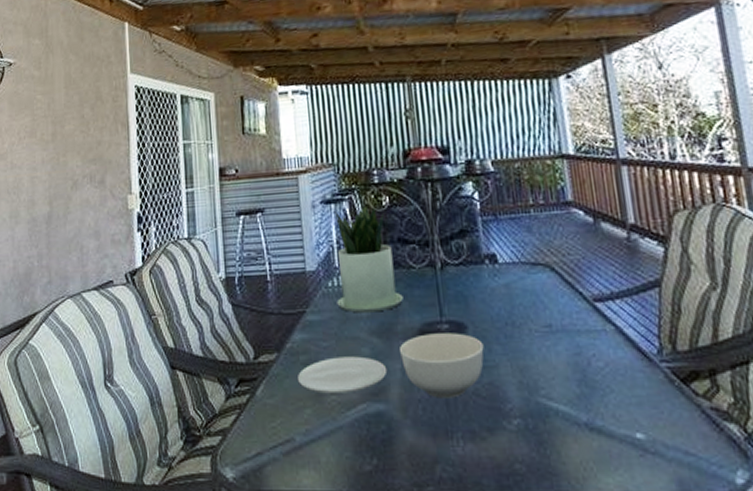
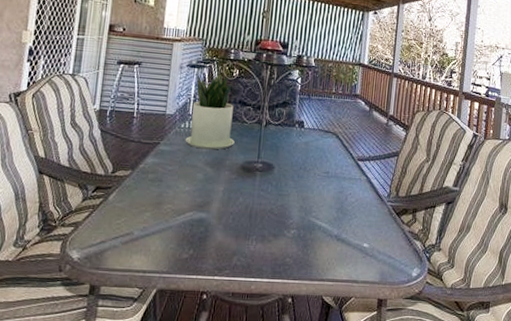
plate: present [298,356,388,394] -> none [144,178,213,204]
bowl: present [398,333,484,399] -> none [224,169,283,213]

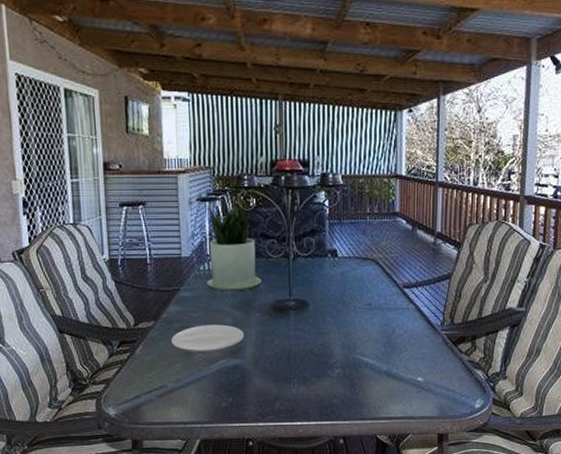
plate: none [144,178,213,204] -> present [171,324,245,352]

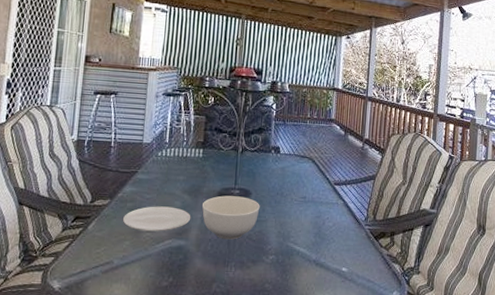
planter: present [207,205,261,292] -> none [162,102,212,178]
bowl: none [255,308,320,355] -> present [201,195,260,240]

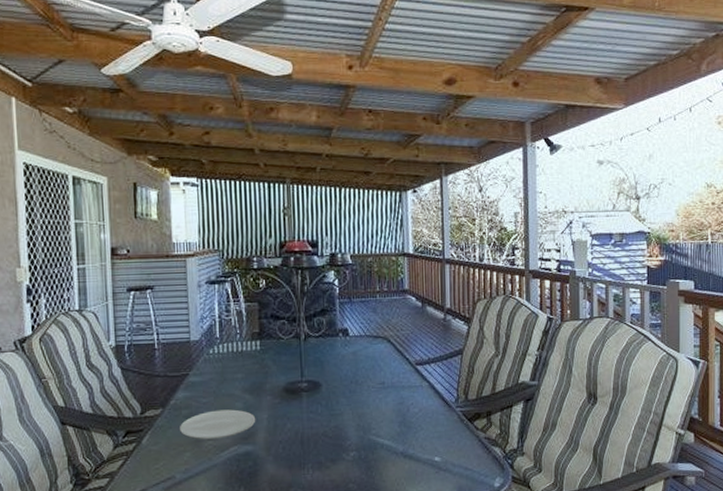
bowl: present [201,195,260,240] -> none [266,389,333,440]

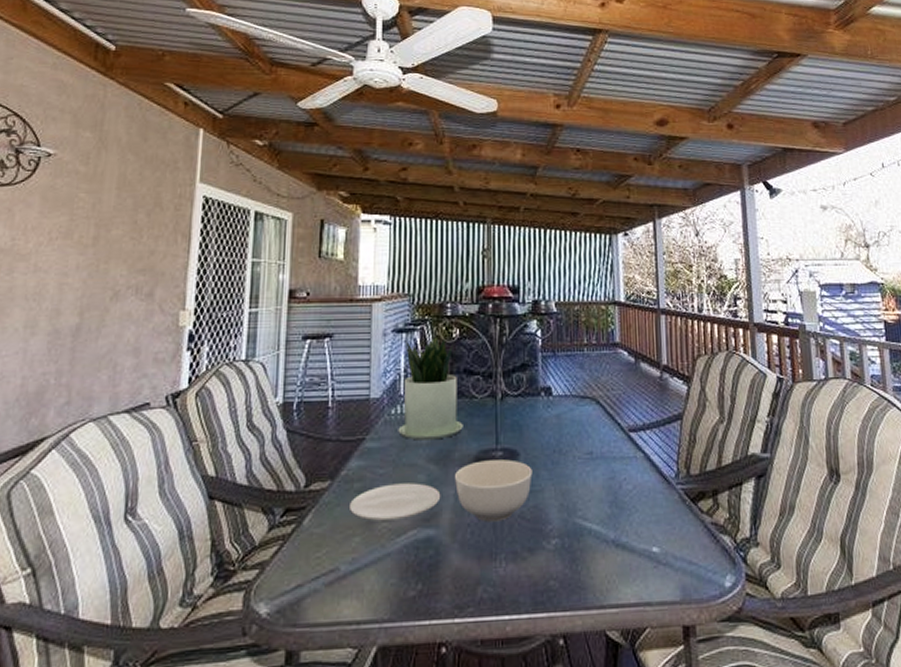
planter: none [216,287,272,375] -> present [398,337,463,441]
bowl: none [266,389,333,440] -> present [454,459,533,522]

